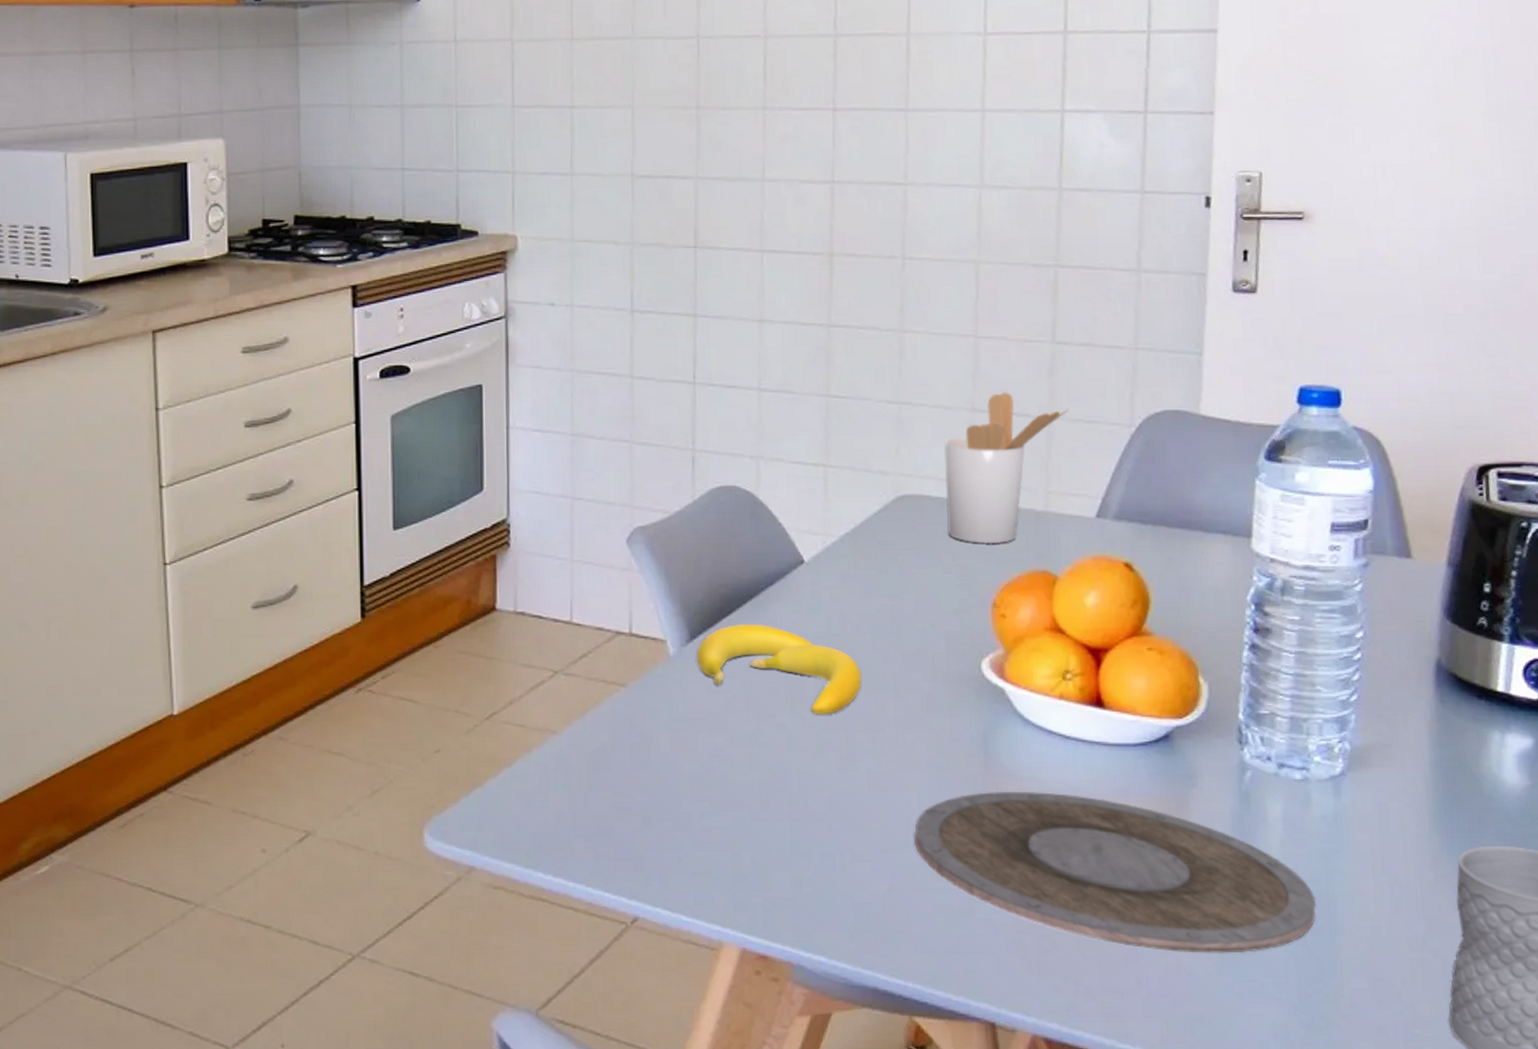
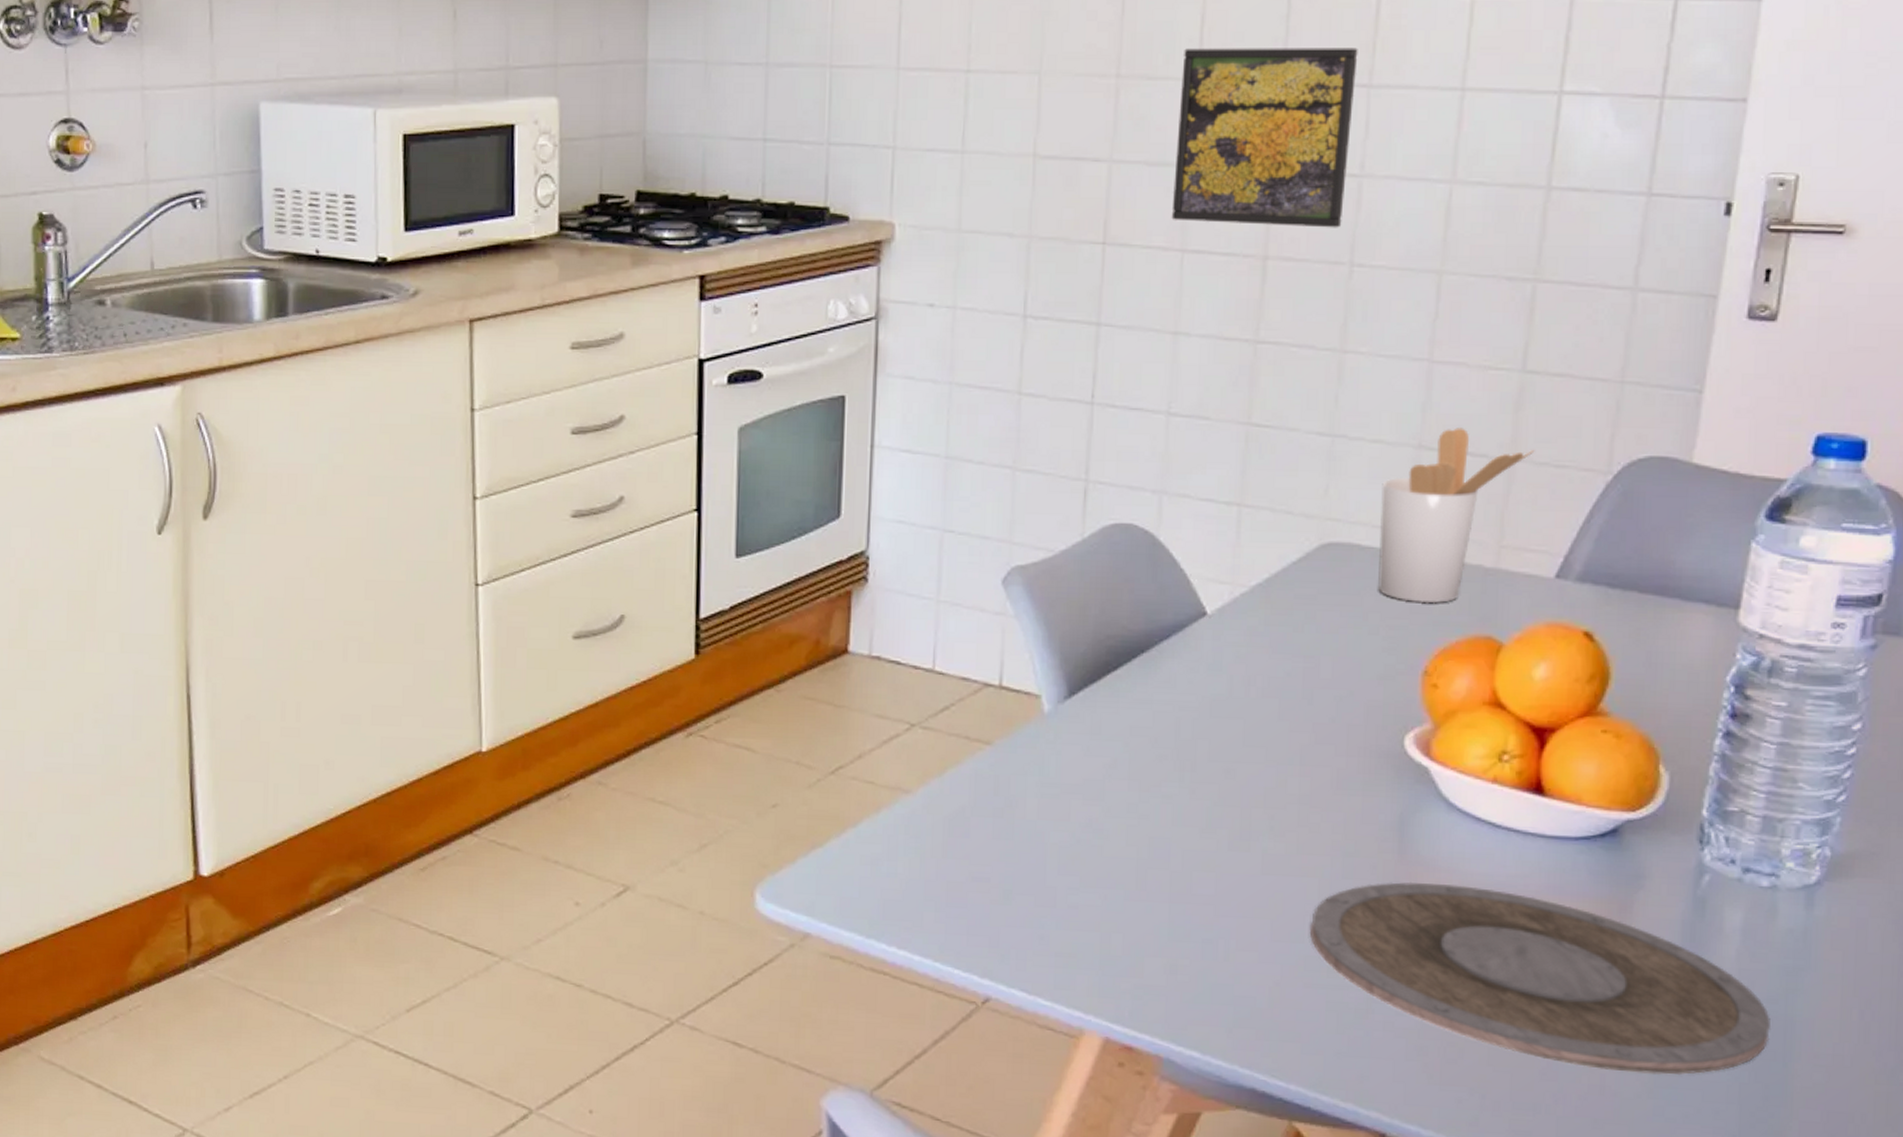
banana: present [697,623,862,715] -> none [1075,680,1264,787]
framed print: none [750,79,895,228] -> present [1171,48,1358,228]

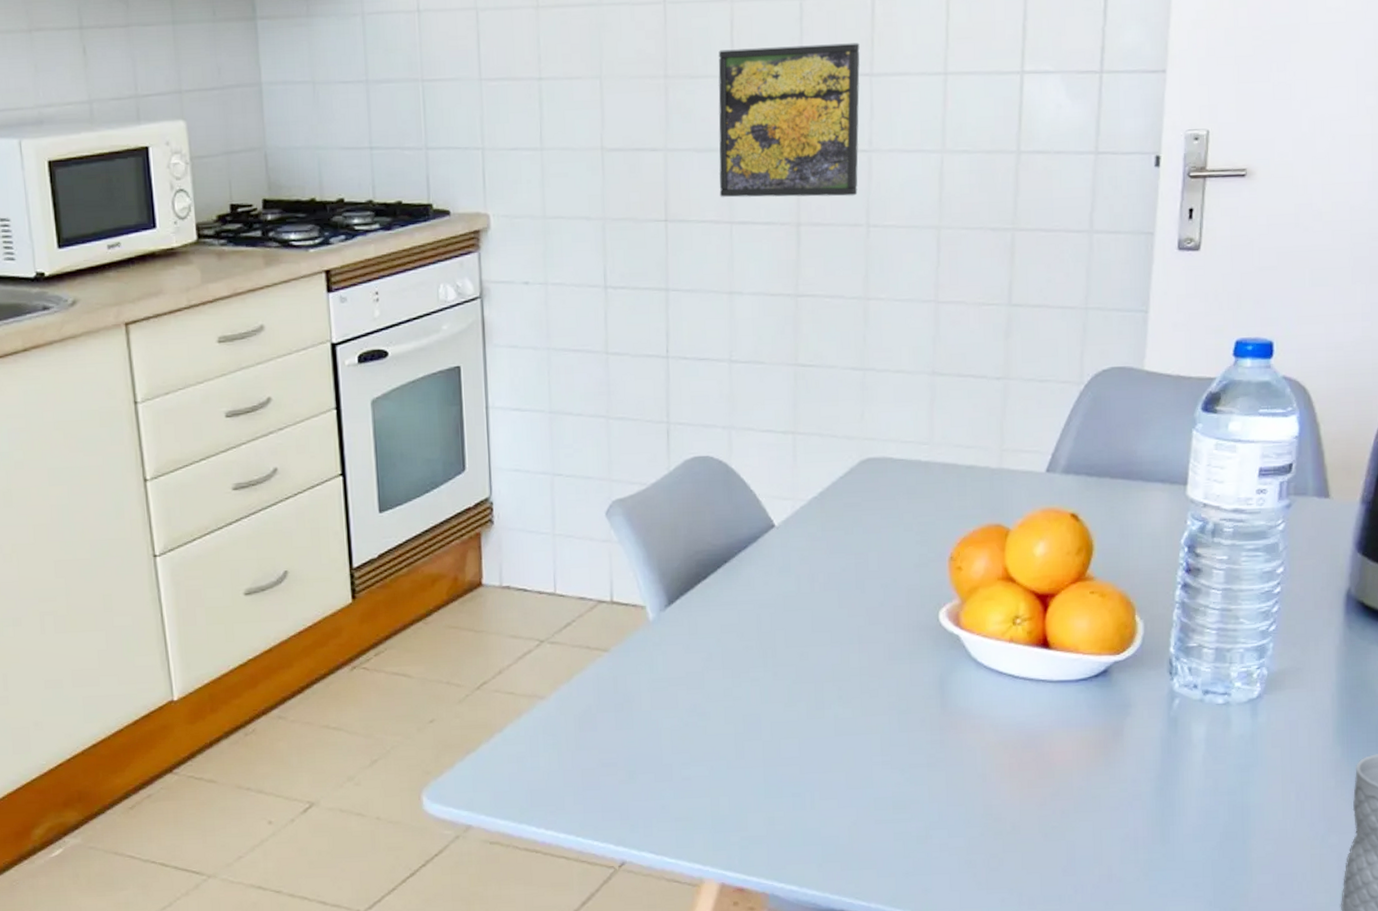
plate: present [1309,881,1772,1076] -> none [876,728,1233,862]
utensil holder: present [1378,428,1535,604] -> none [906,355,1023,502]

